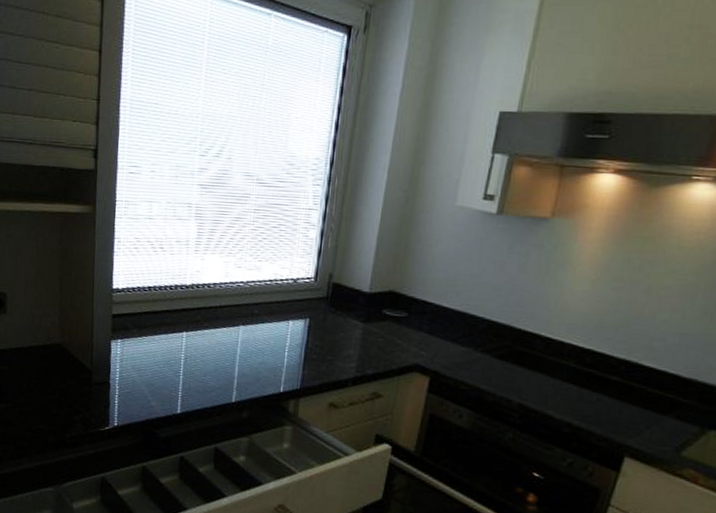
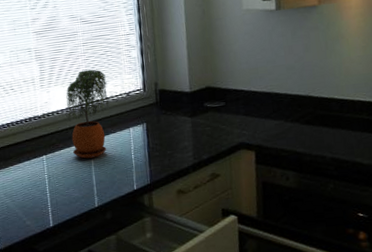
potted plant: none [217,242,274,347] -> present [66,69,110,159]

